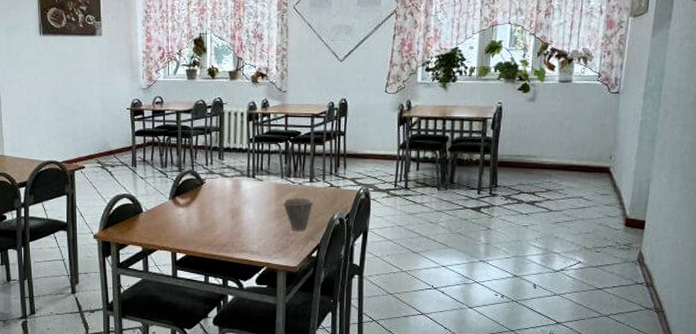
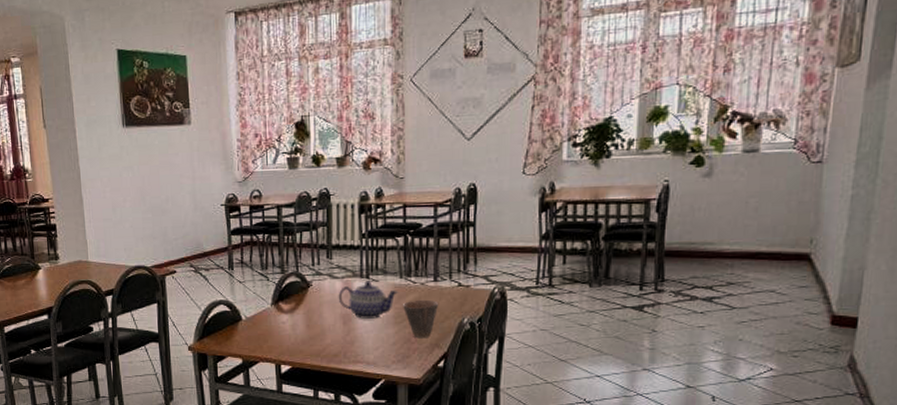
teapot: none [228,180,280,213] -> present [338,281,399,319]

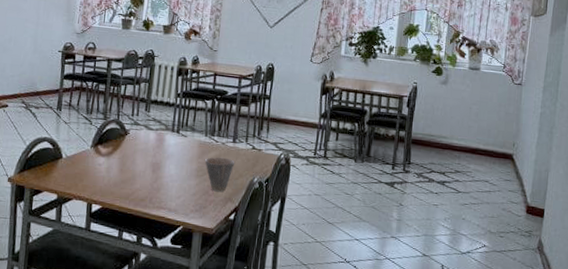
teapot: present [338,281,399,319] -> none [150,135,203,170]

